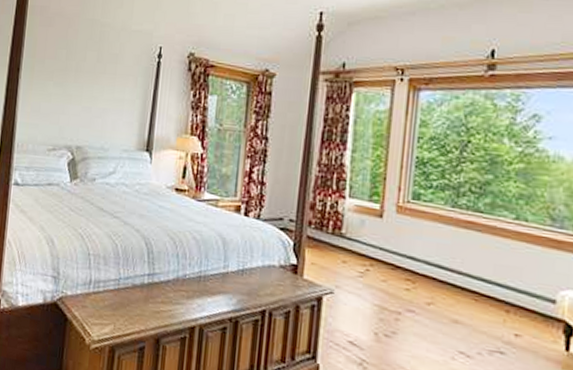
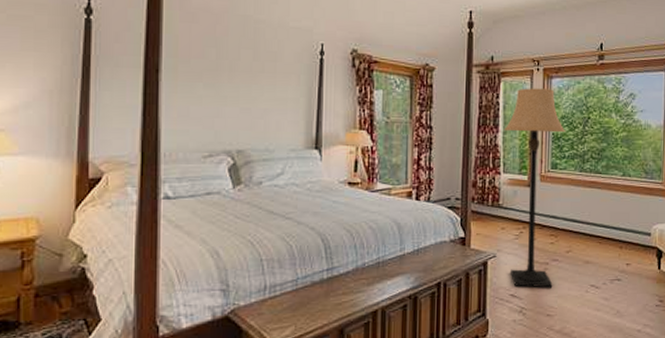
lamp: none [350,100,436,345] -> present [504,88,566,288]

